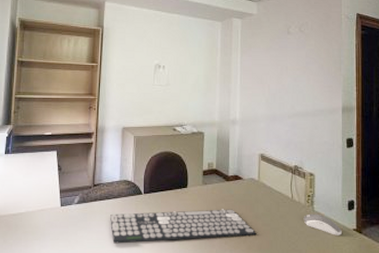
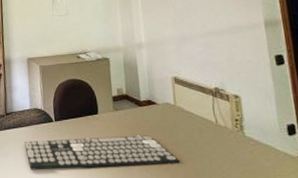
computer mouse: present [303,213,342,235] -> none [233,139,284,164]

